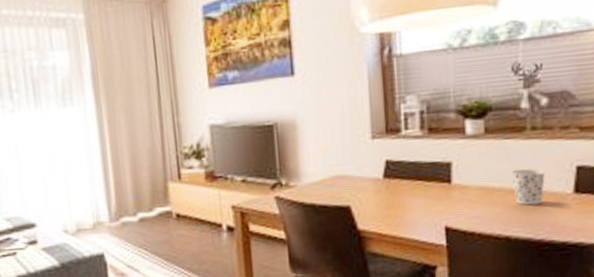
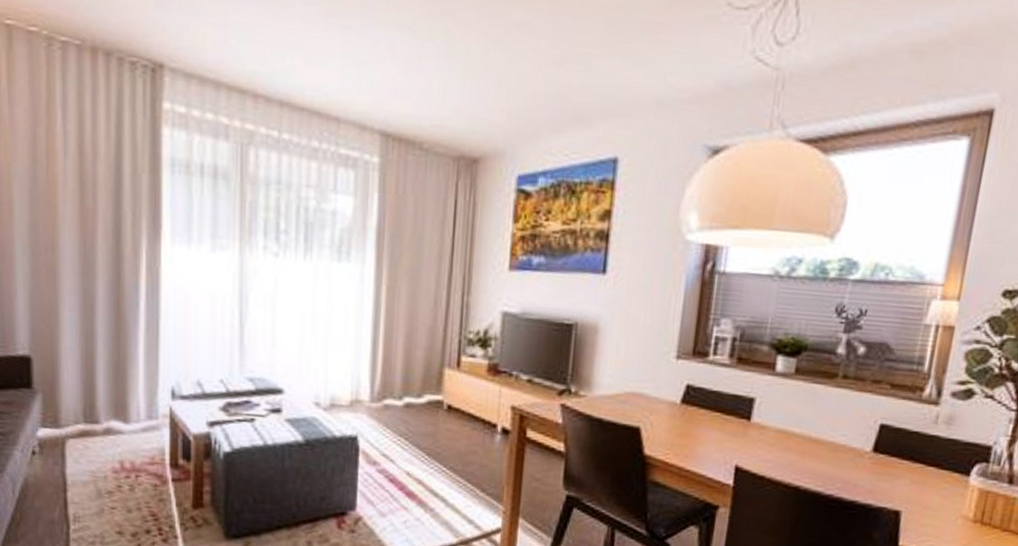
cup: present [511,168,546,206] -> none [812,417,849,458]

